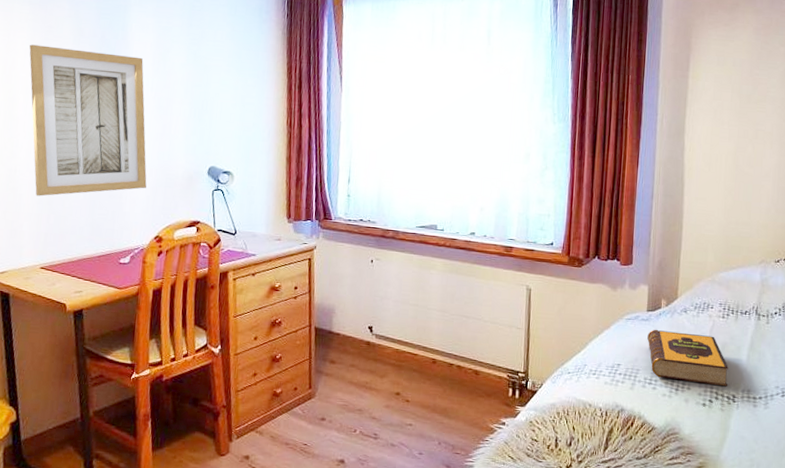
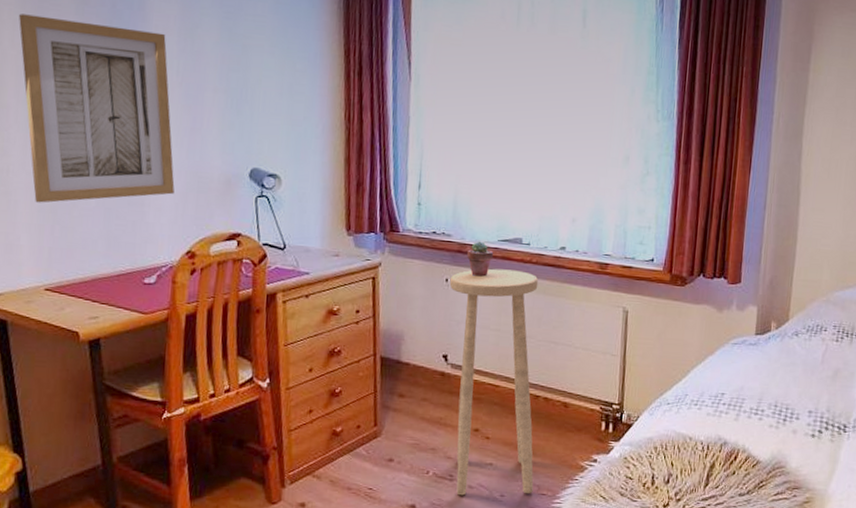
stool: none [374,251,452,453] -> present [449,268,539,496]
potted succulent: none [390,227,413,258] -> present [467,241,494,277]
hardback book: present [647,329,728,387] -> none [754,354,840,416]

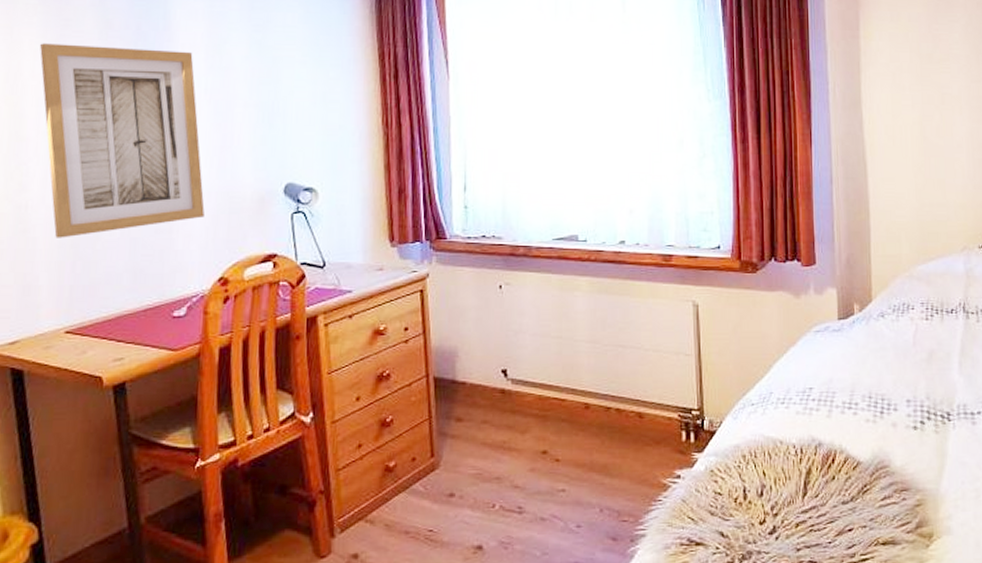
stool: present [449,268,539,496] -> none [503,270,613,530]
potted succulent: present [467,241,494,277] -> none [521,241,549,280]

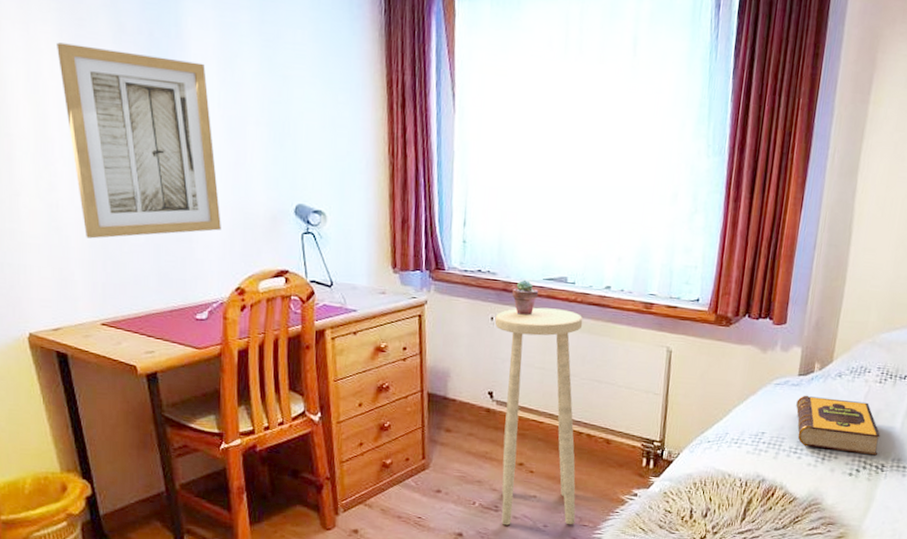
stool: none [503,270,613,530] -> present [494,307,583,526]
potted succulent: none [521,241,549,280] -> present [512,279,539,316]
hardback book: none [841,340,940,403] -> present [796,395,880,456]

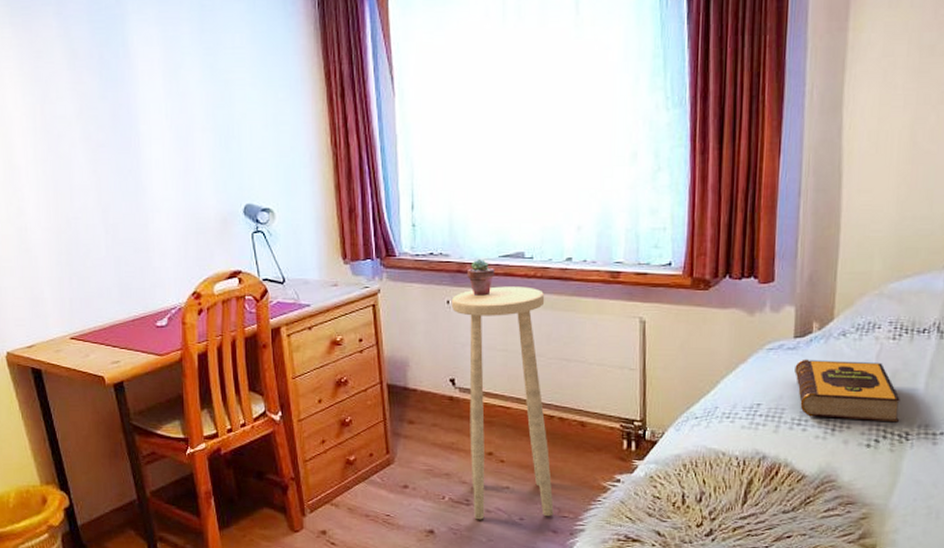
wall art: present [57,42,221,239] -> none [19,75,175,257]

